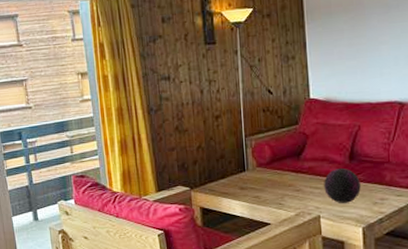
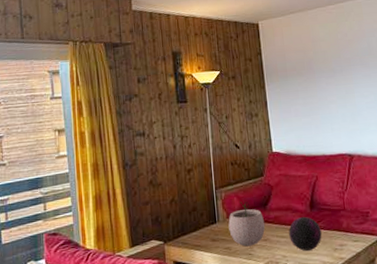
plant pot: none [258,150,298,196] -> present [228,201,266,247]

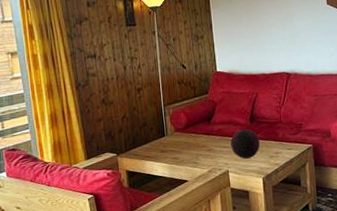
plant pot: present [228,201,266,247] -> none [176,116,210,157]

